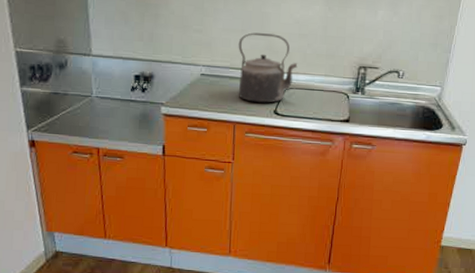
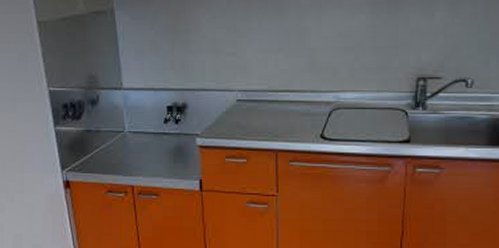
kettle: present [238,32,298,103] -> none [276,50,345,127]

